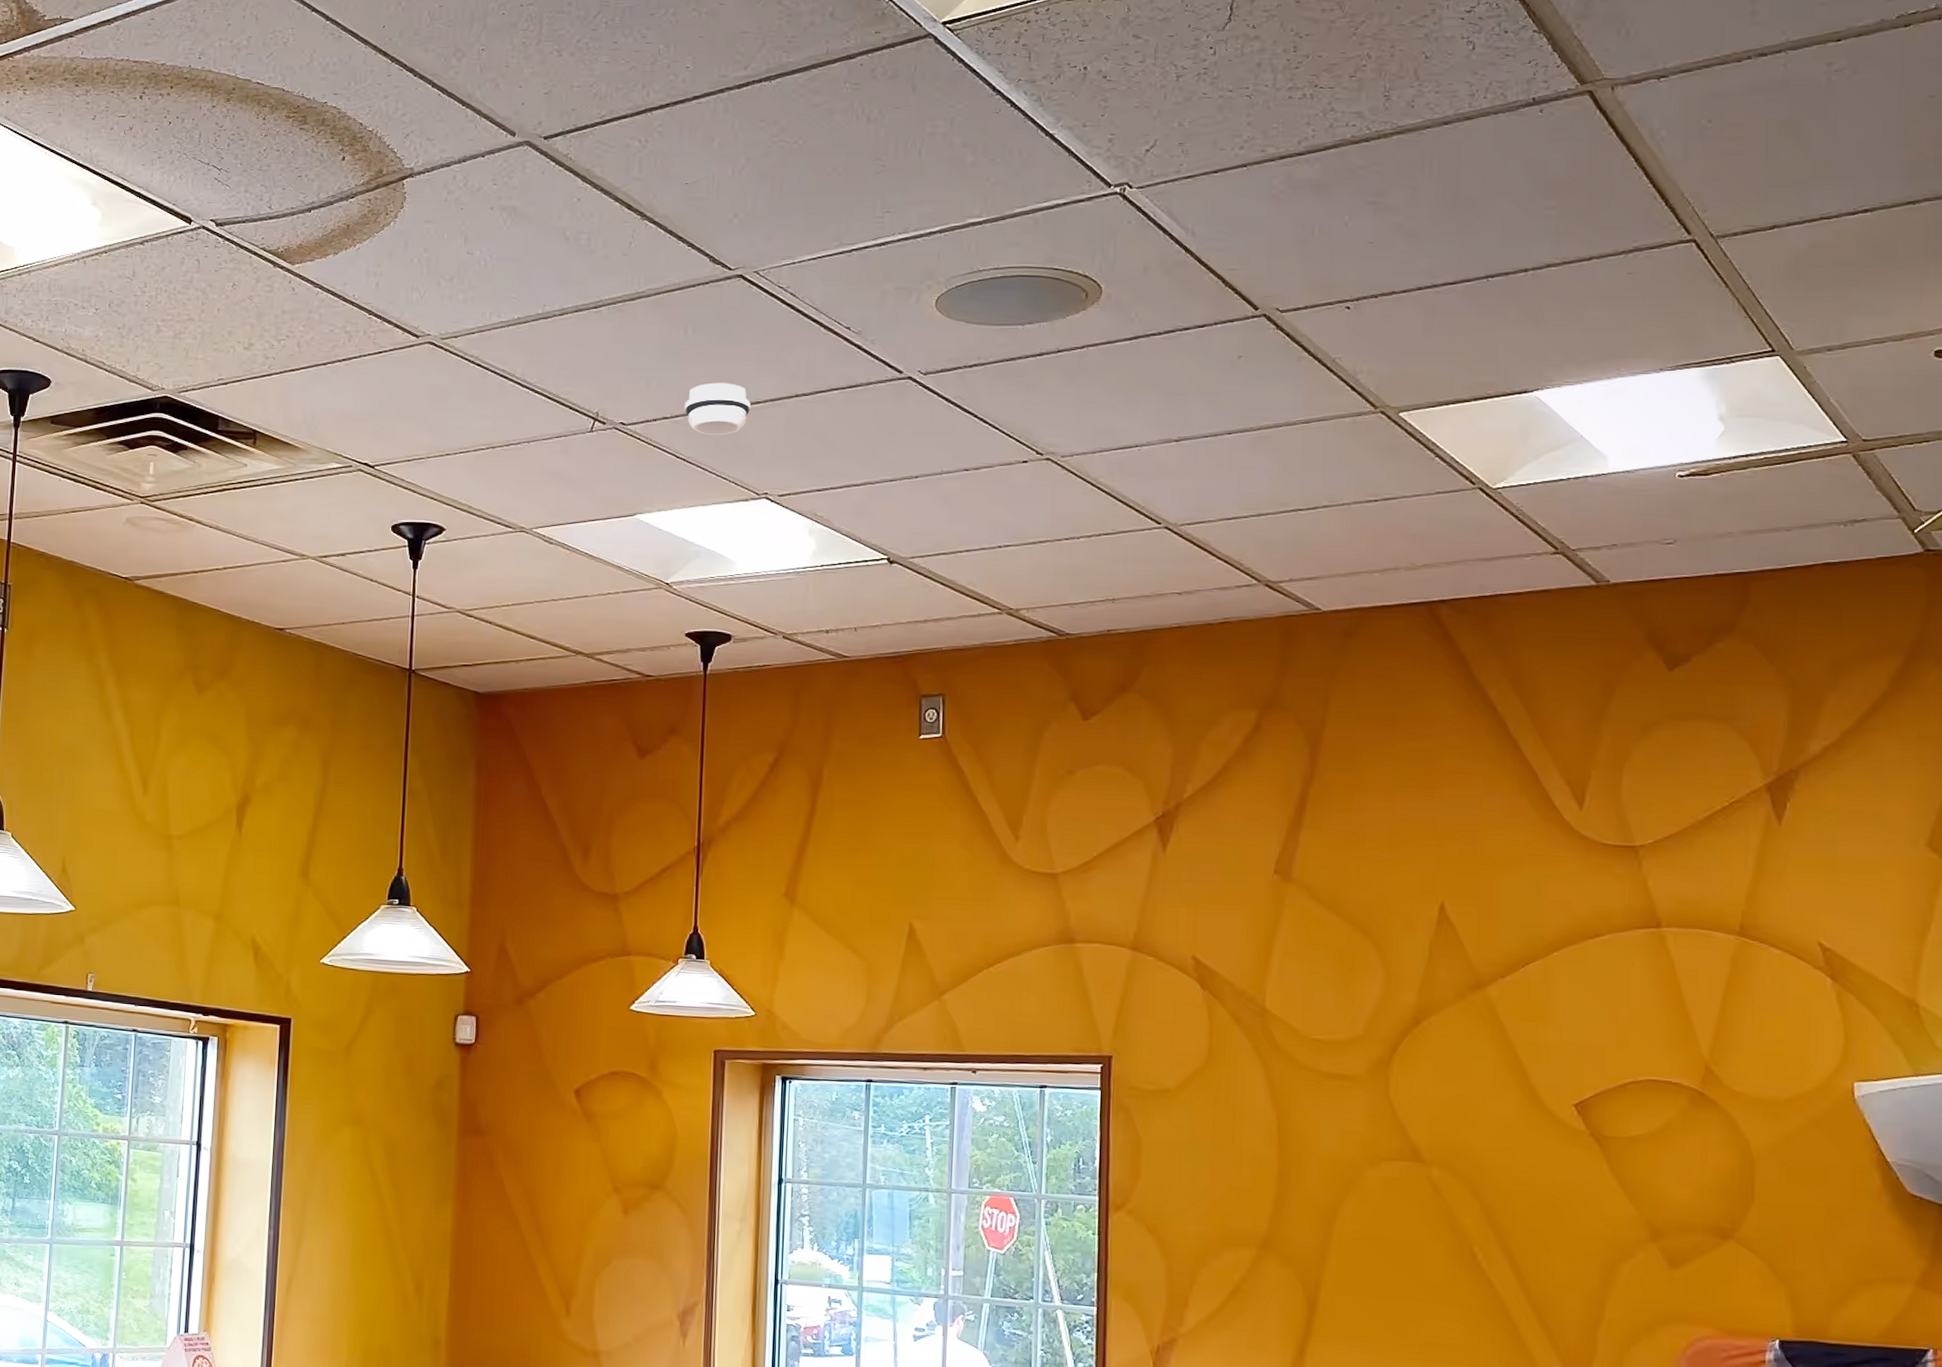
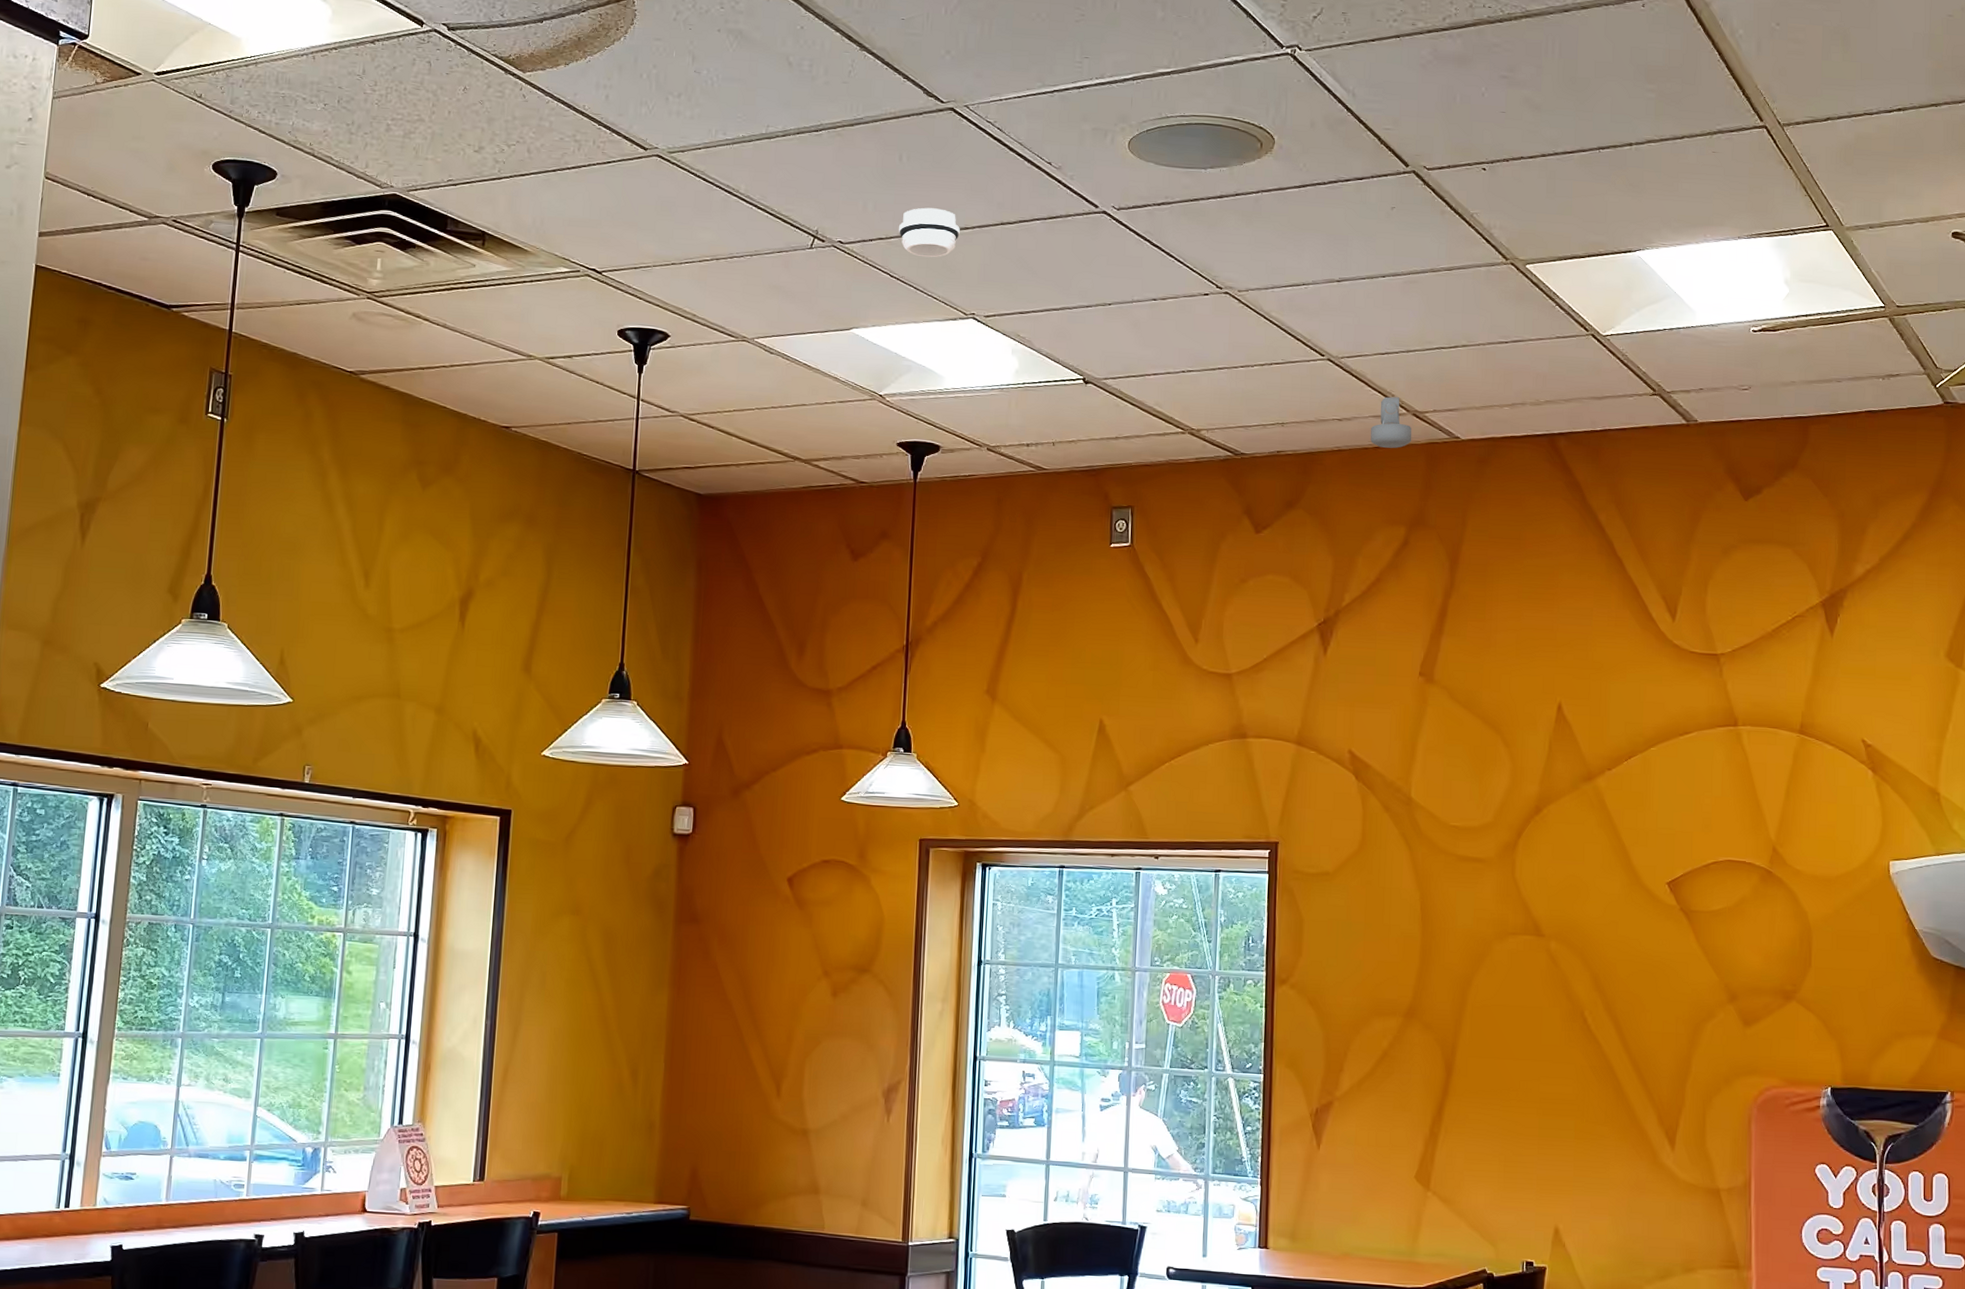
security camera: none [1215,566,1264,623] -> present [1370,396,1412,448]

